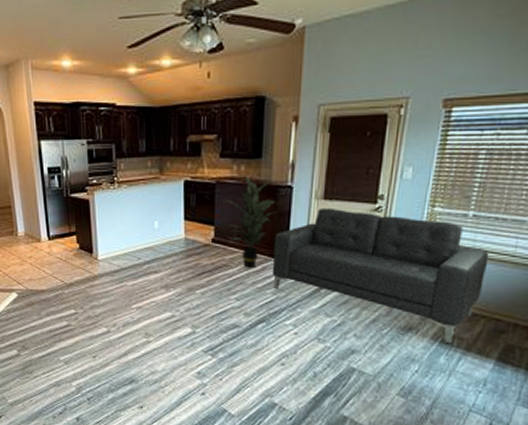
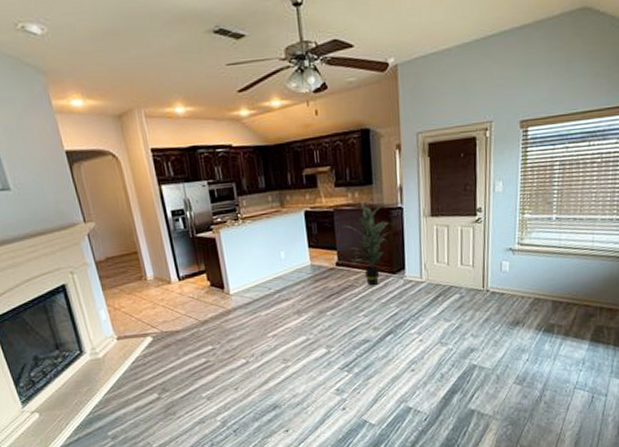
sofa: present [273,207,490,344] -> none [392,223,573,332]

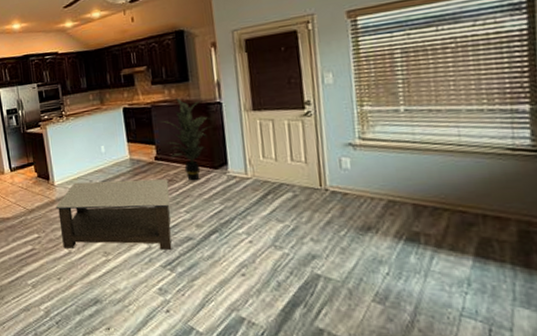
coffee table: none [231,284,350,359] -> present [55,179,172,250]

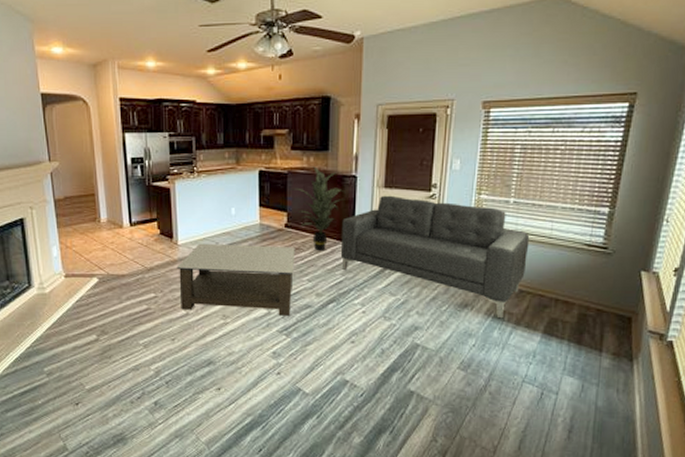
sofa: none [213,117,436,242] -> present [341,195,530,319]

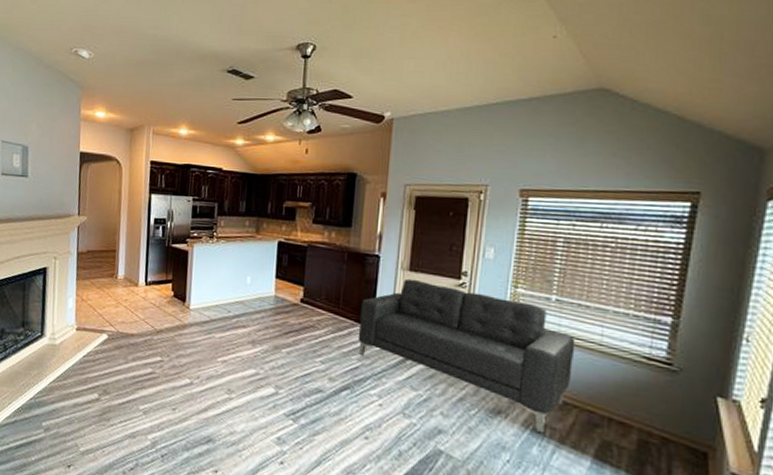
coffee table: present [176,243,295,316] -> none [185,310,310,399]
indoor plant: present [292,166,344,252] -> none [311,242,366,332]

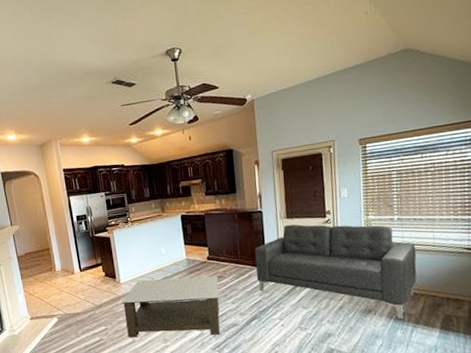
coffee table: none [185,310,310,399] -> present [121,276,221,338]

